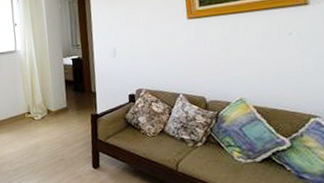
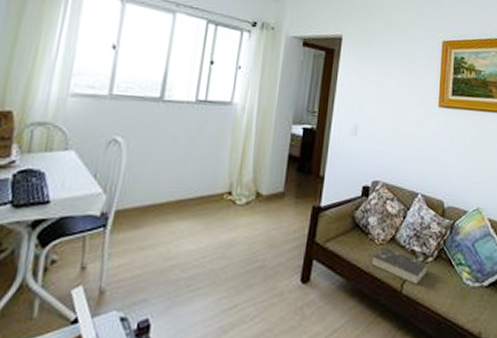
book: none [146,138,200,165] -> present [371,247,429,286]

